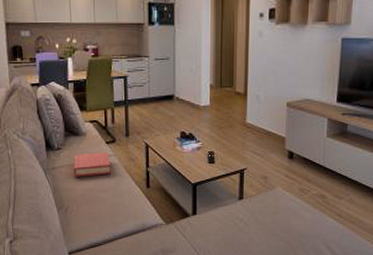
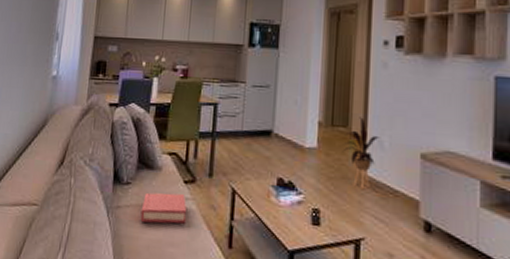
house plant: none [229,78,258,134] -> present [342,117,381,190]

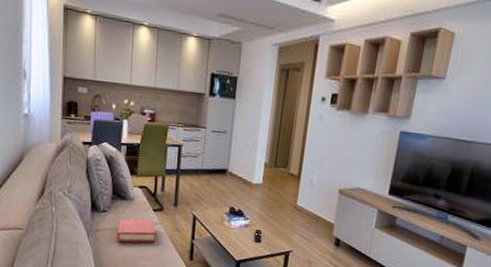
house plant: present [342,117,381,190] -> none [281,160,312,216]

